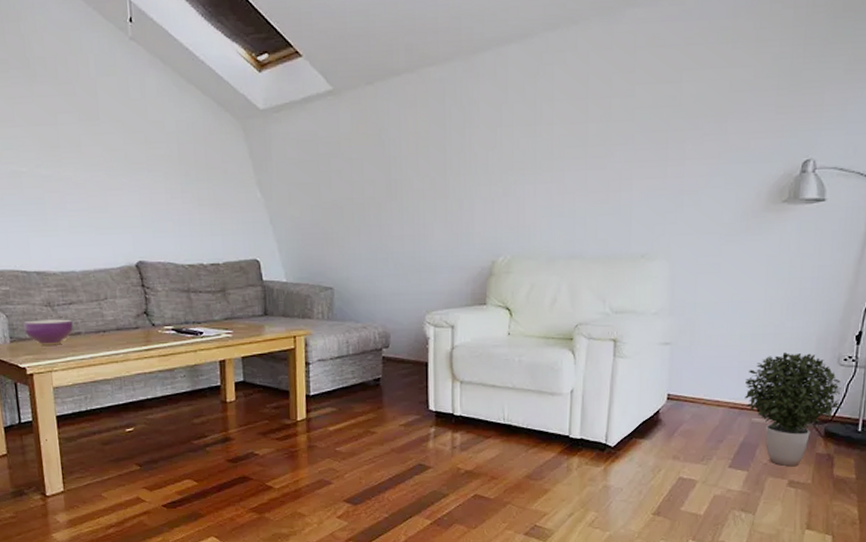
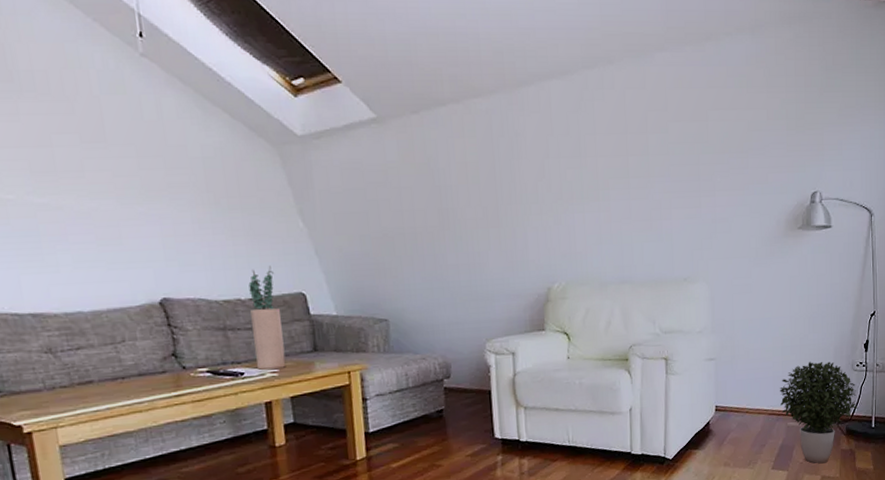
bowl: present [23,319,73,346] -> none [16,366,83,399]
vase: none [210,233,239,331] -> present [248,265,286,371]

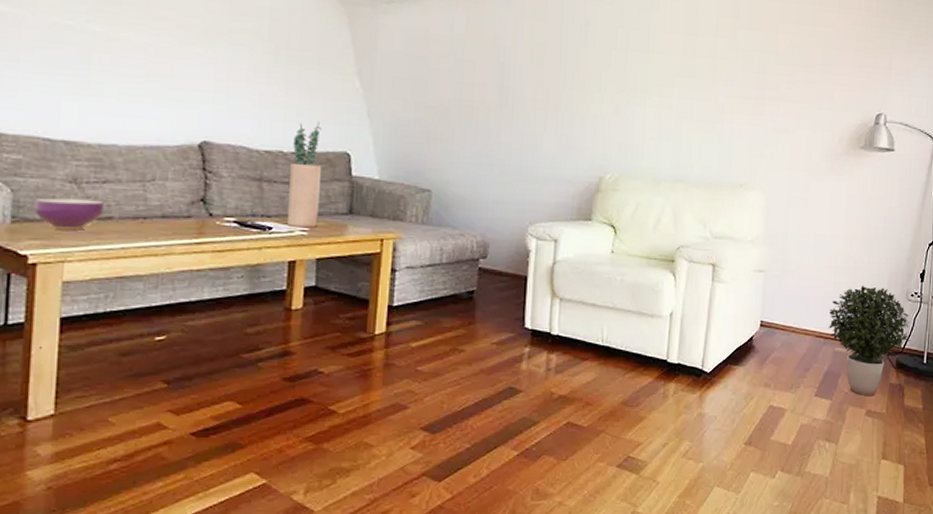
bowl: none [16,366,83,399] -> present [34,198,104,230]

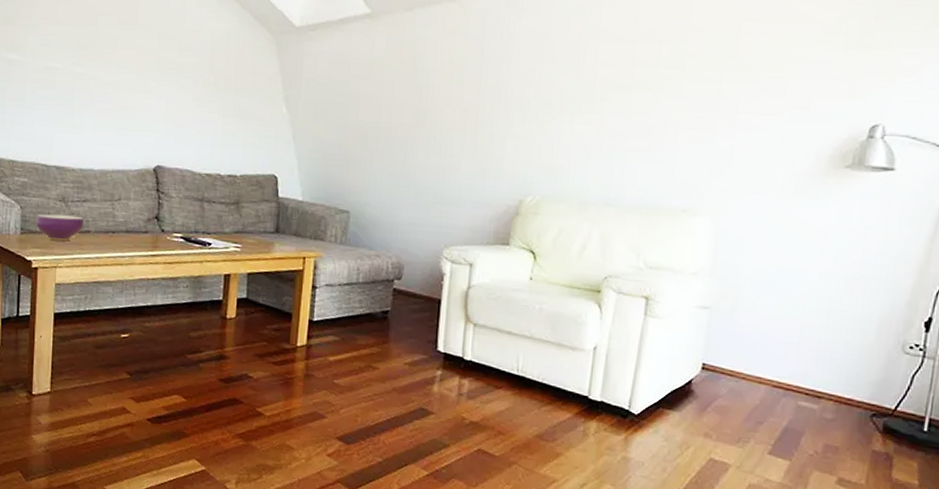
vase: present [286,121,322,229] -> none [223,146,253,245]
potted plant: present [829,286,911,396] -> none [791,332,906,463]

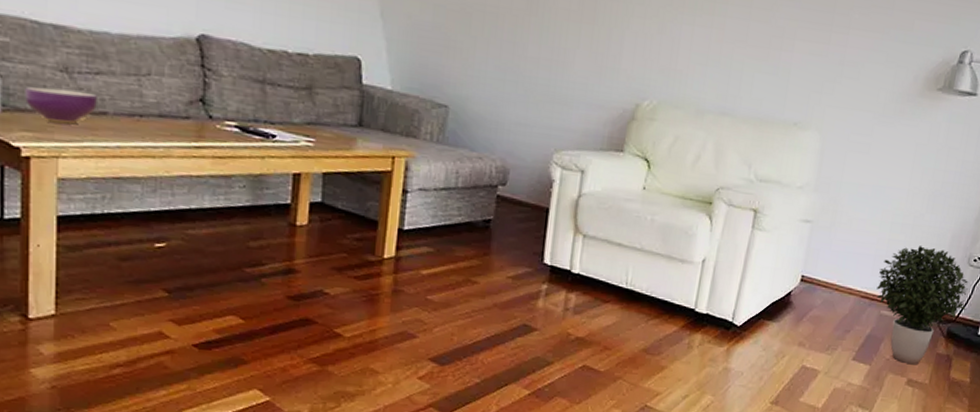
potted plant: none [791,332,906,463] -> present [876,246,968,365]

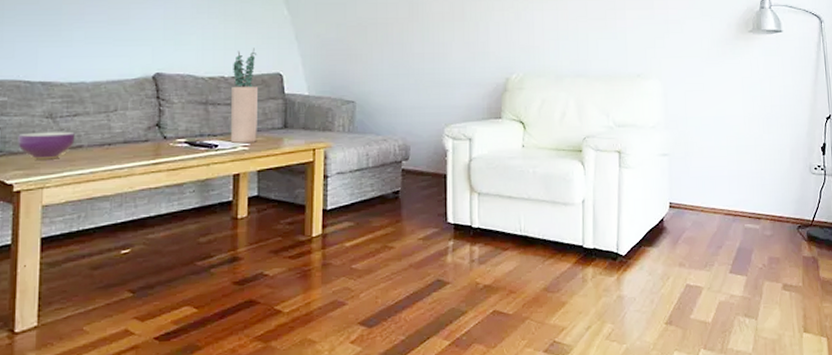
vase: none [291,19,330,140] -> present [230,47,259,144]
potted plant: present [876,246,968,365] -> none [736,162,819,271]

